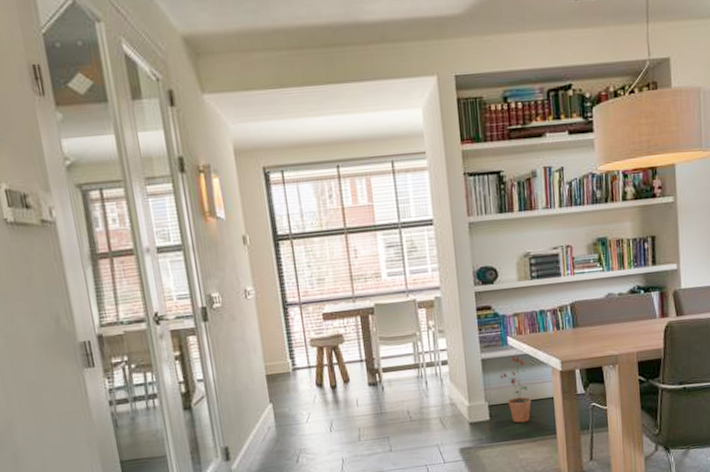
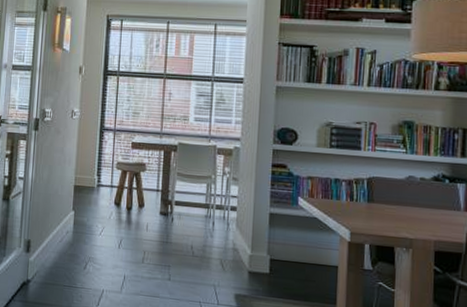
potted plant: present [499,355,531,423] -> none [285,216,314,285]

